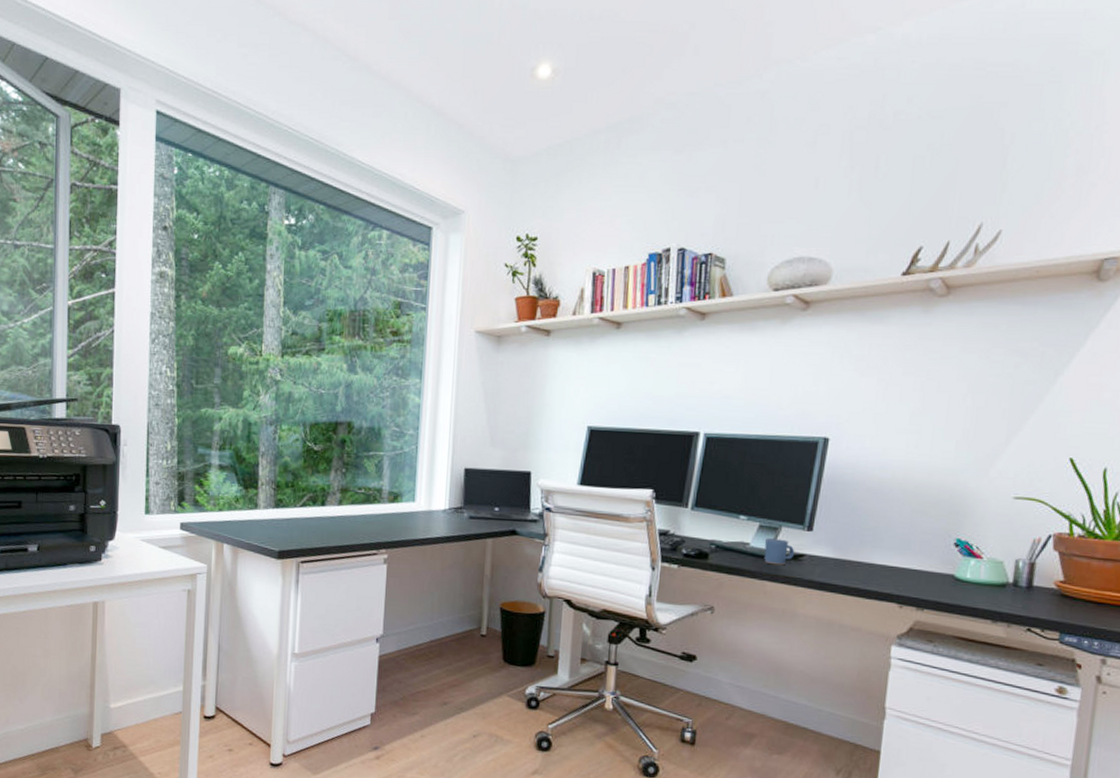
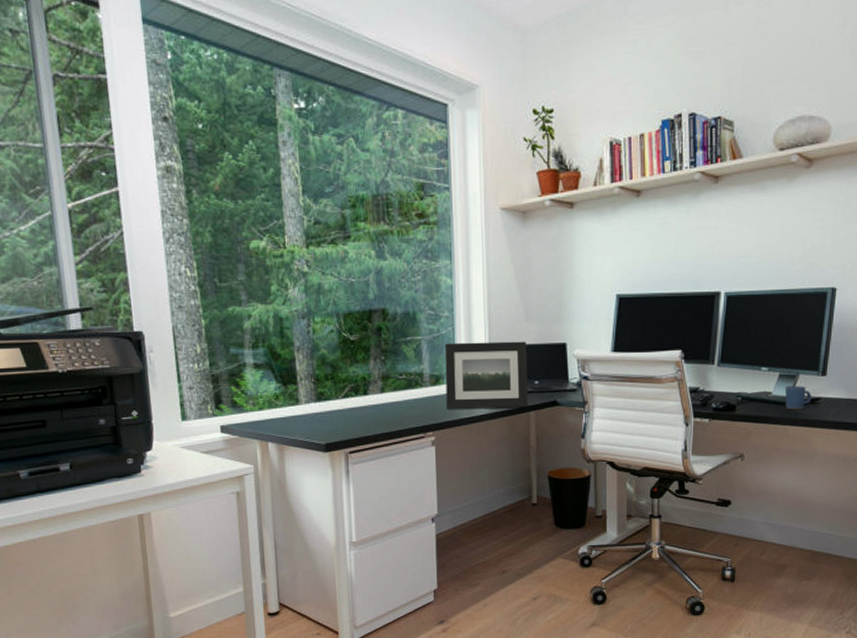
picture frame: none [402,461,490,534] -> present [444,341,528,409]

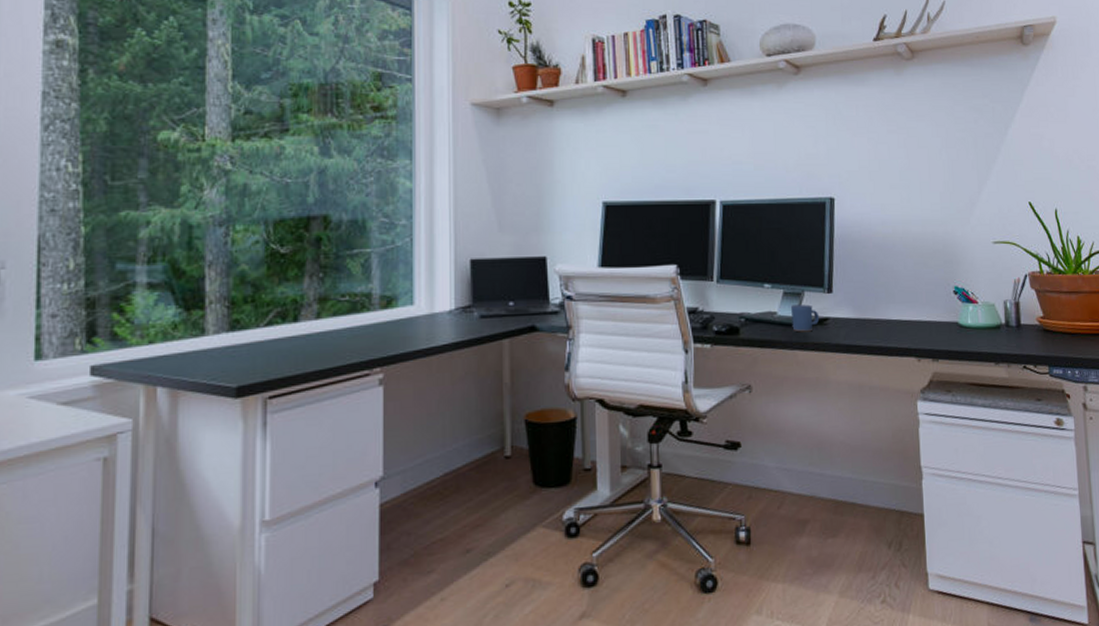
picture frame: present [444,341,528,409] -> none [400,254,501,338]

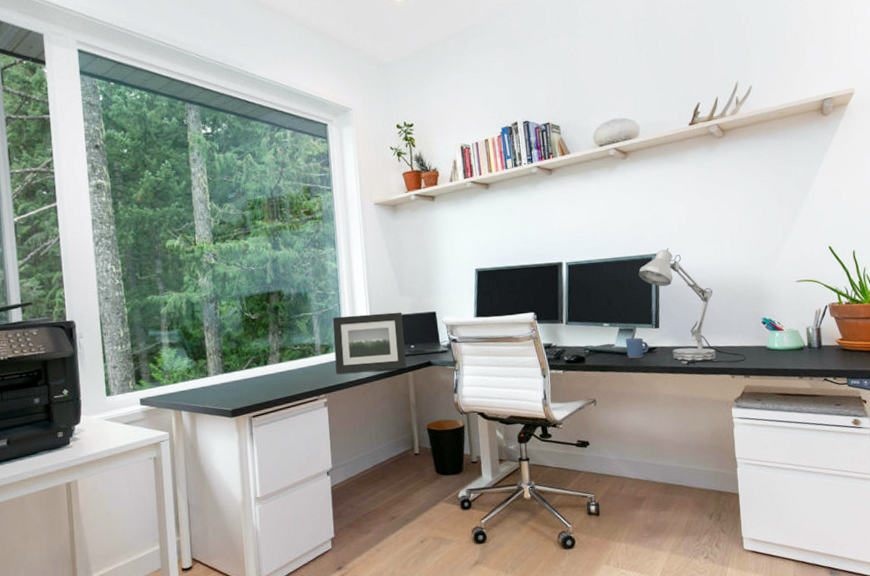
picture frame: none [400,254,501,338] -> present [332,312,406,374]
desk lamp: none [809,191,935,342] -> present [638,248,746,365]

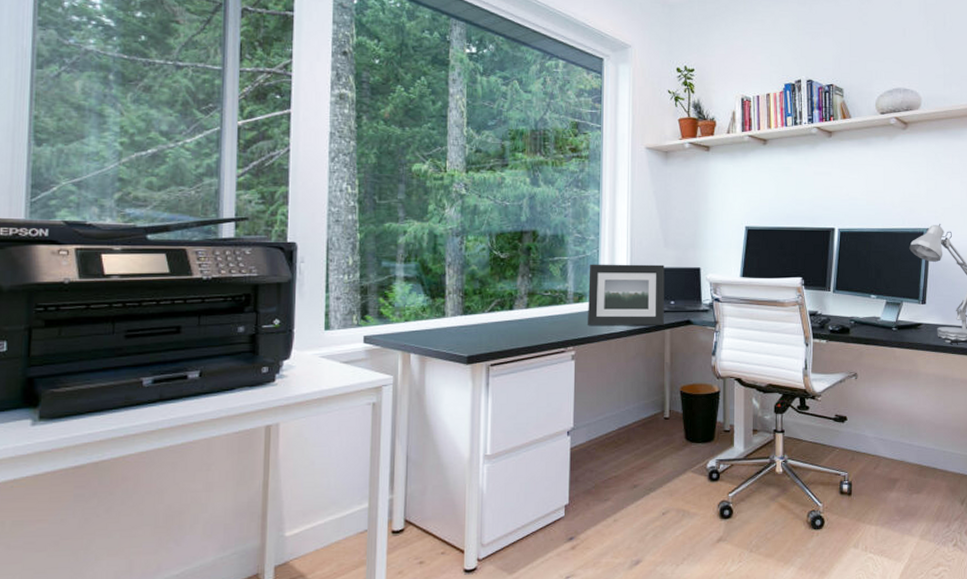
mug: present [626,337,649,359] -> none [892,312,914,334]

